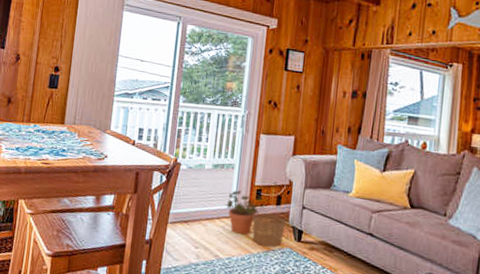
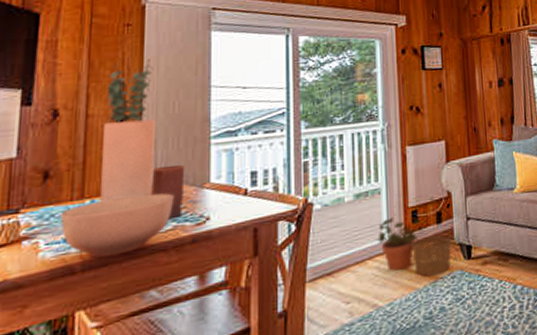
bowl: none [15,126,86,168] -> present [60,192,175,258]
vase: none [40,26,82,130] -> present [100,59,155,202]
candle: none [71,110,95,152] -> present [151,164,185,220]

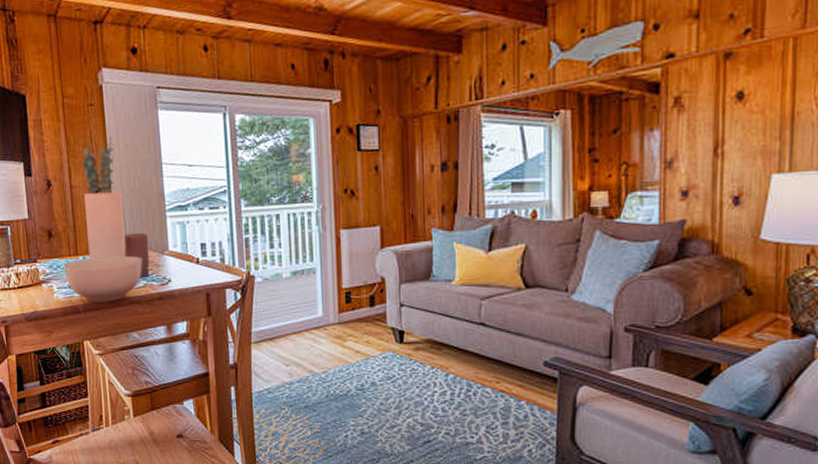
potted plant: present [376,216,426,271] -> none [312,295,359,344]
basket: present [412,234,452,277] -> none [345,318,384,353]

